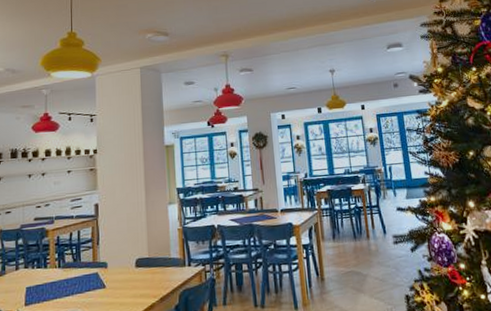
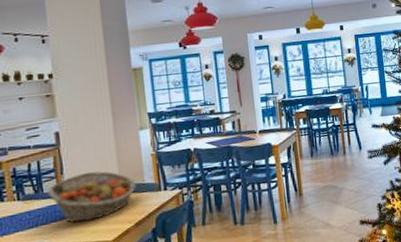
fruit basket: none [85,243,163,294] -> present [48,171,136,223]

